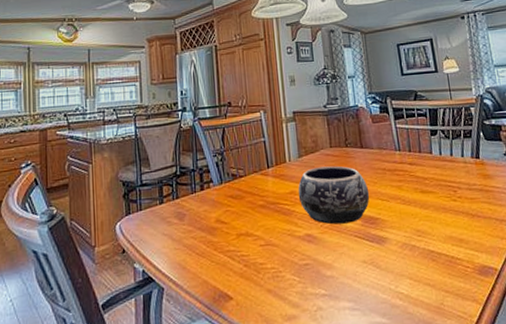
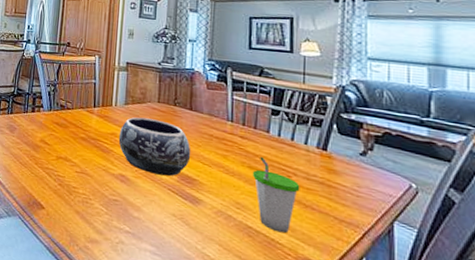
cup: none [426,178,466,249] -> present [253,156,300,233]

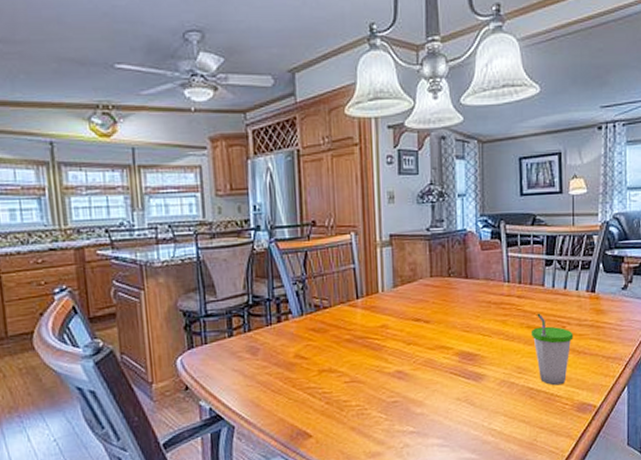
decorative bowl: present [118,117,191,177] -> none [390,297,471,361]

